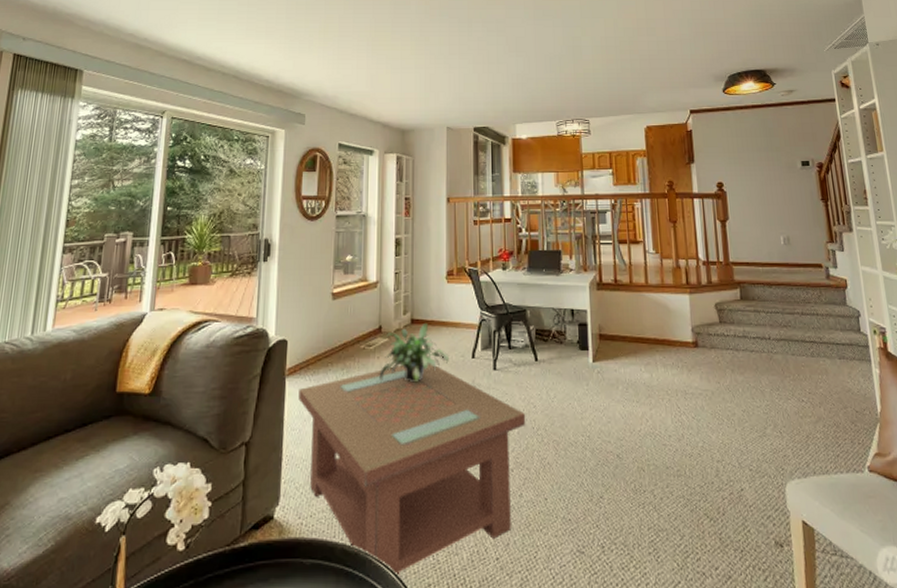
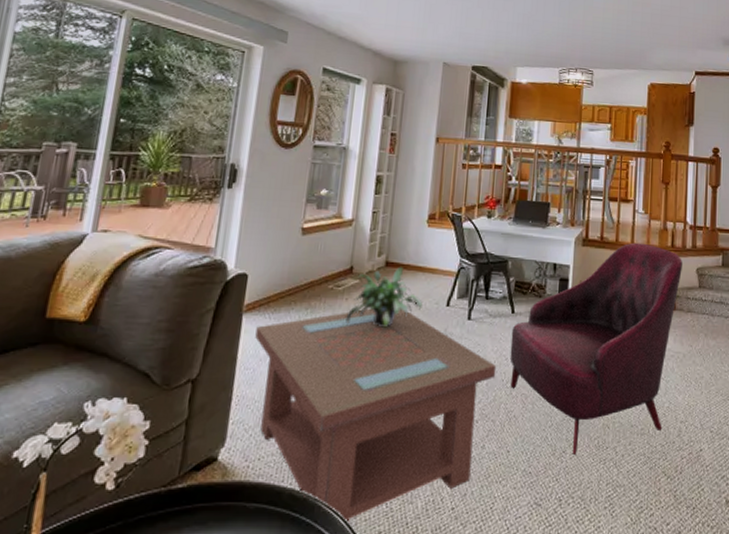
armchair: none [537,282,700,499] -> present [510,242,682,454]

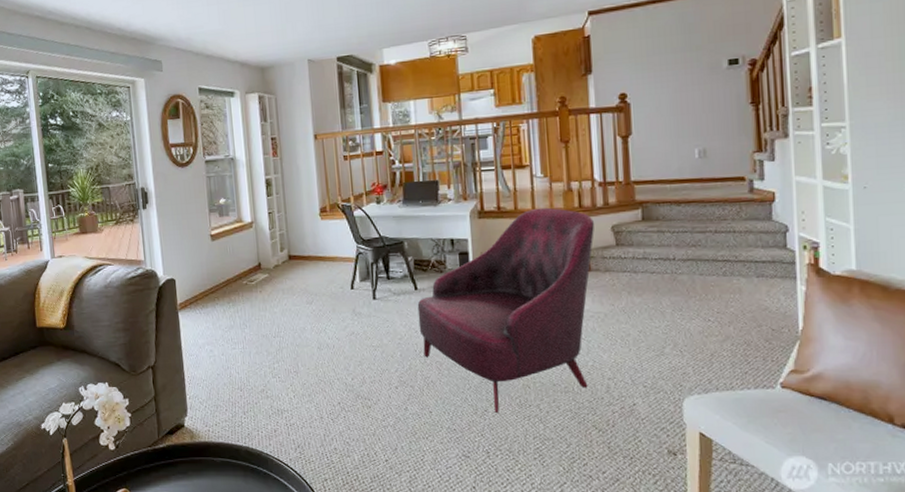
coffee table: present [255,308,497,524] -> none [191,296,408,473]
potted plant: present [346,266,423,328] -> none [263,258,329,313]

